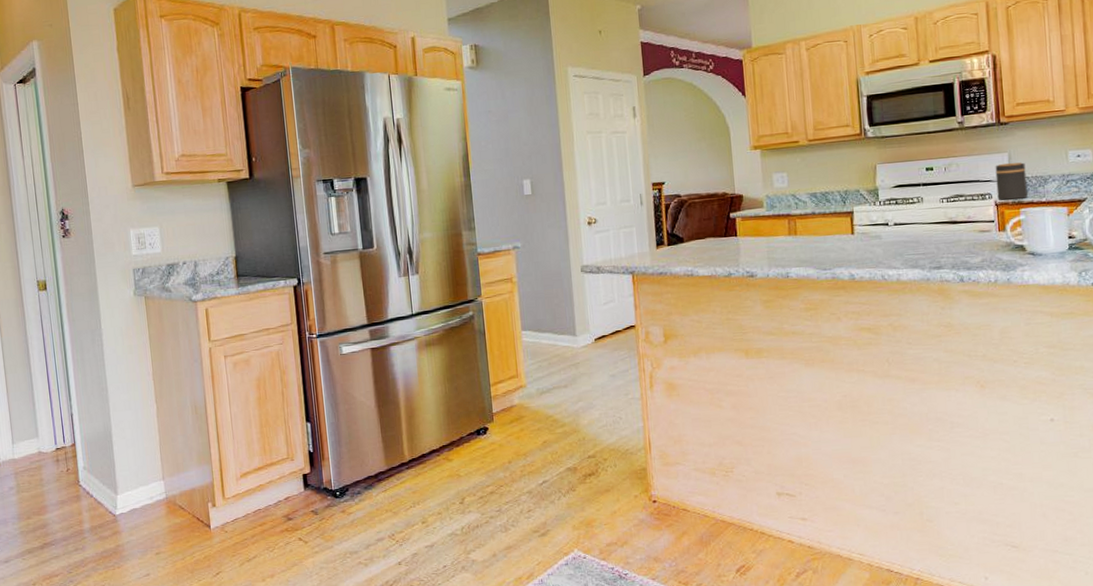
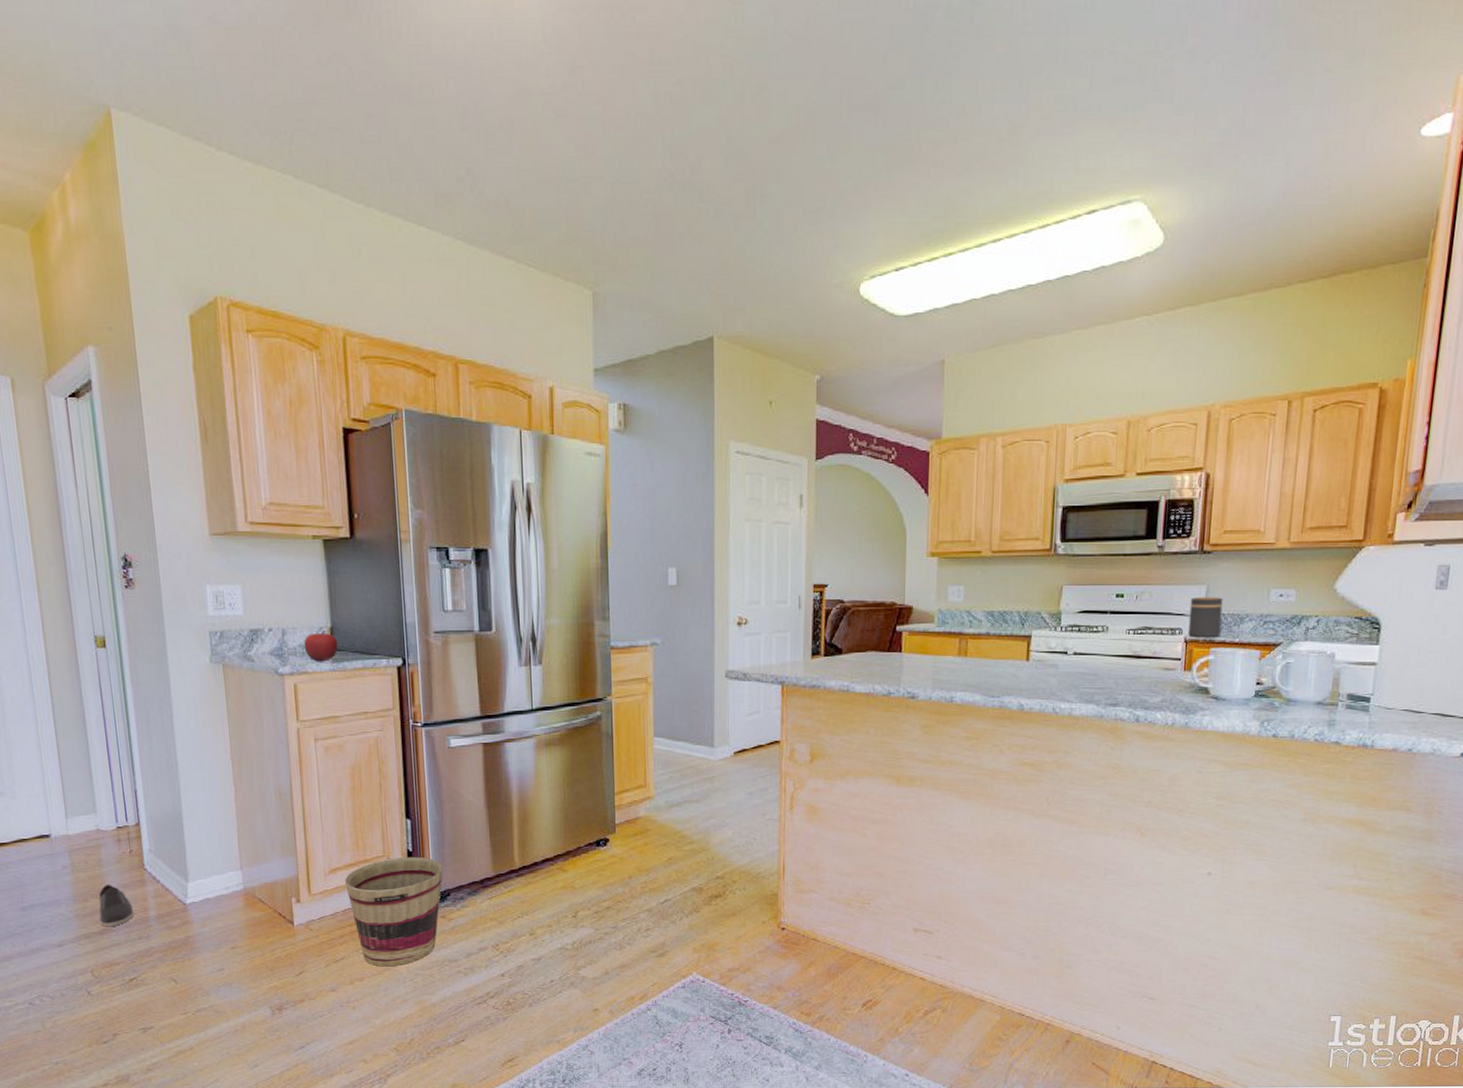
shoe: none [40,501,71,542] -> present [98,884,134,927]
fruit: none [213,259,242,288] -> present [304,630,338,662]
basket: none [255,456,341,563] -> present [345,856,443,967]

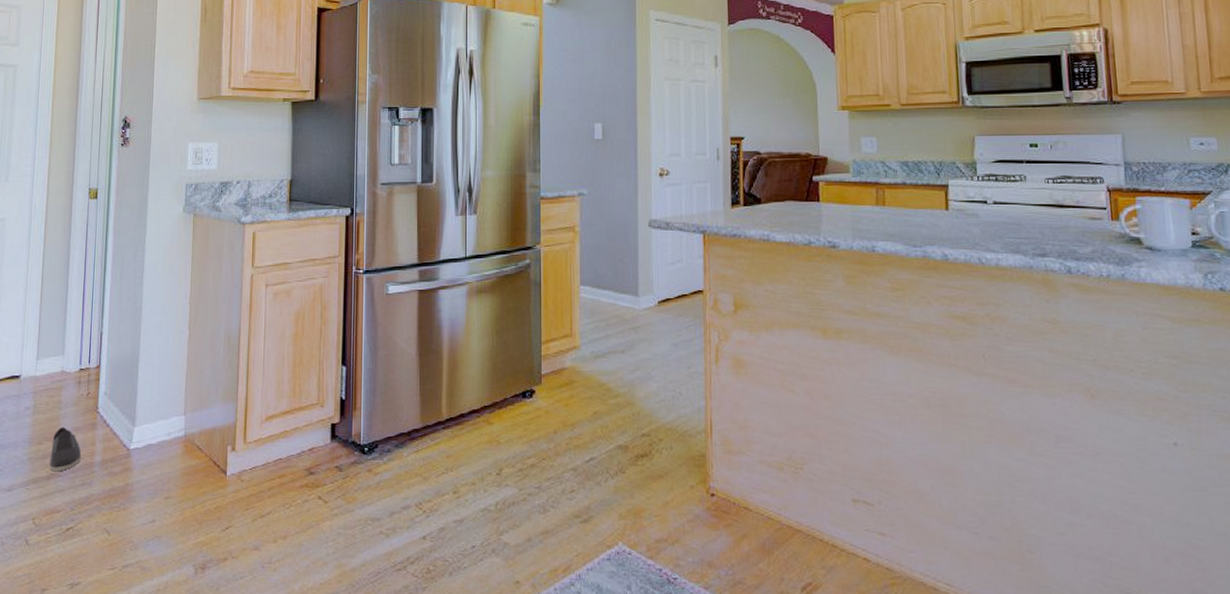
fruit: present [304,630,338,662] -> none [265,182,295,212]
basket: present [345,856,443,967] -> none [279,405,373,524]
cylinder: present [1188,597,1223,637] -> none [1107,146,1144,186]

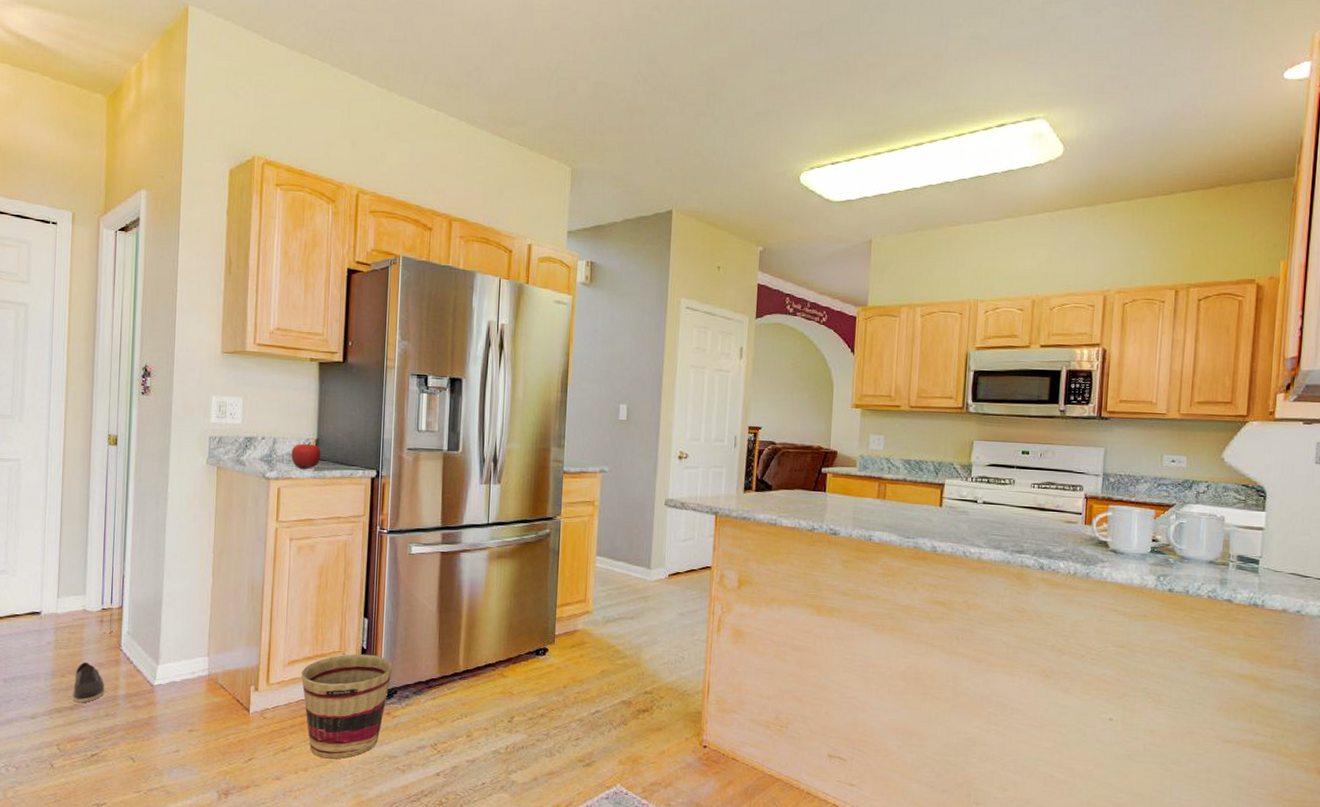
fruit: none [265,182,295,212] -> present [291,441,321,470]
basket: none [279,405,373,524] -> present [301,653,393,759]

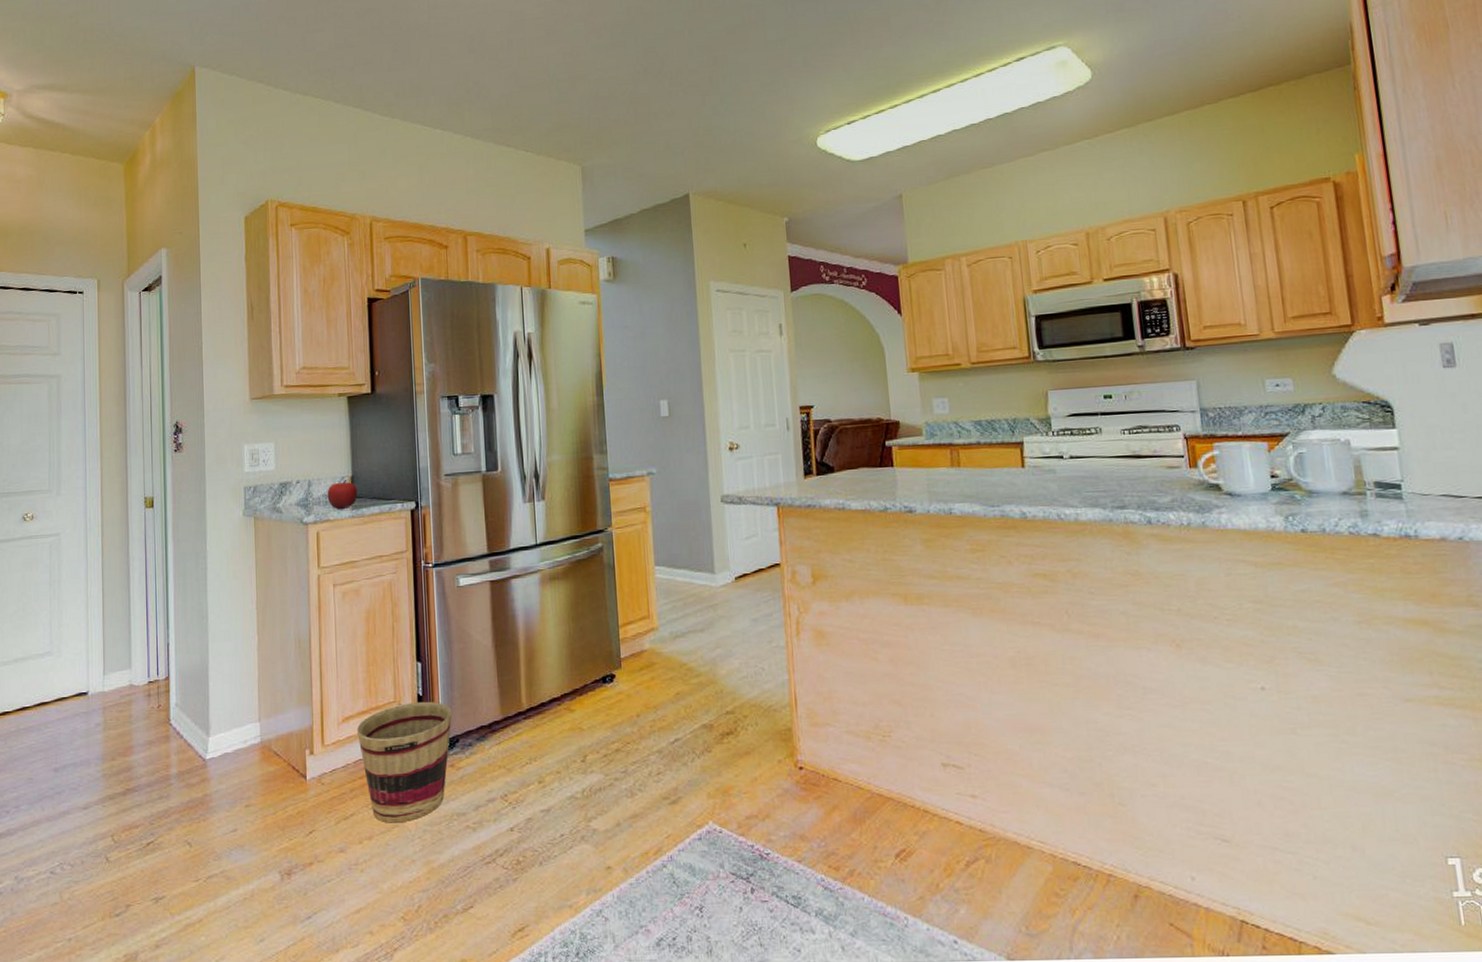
shoe: present [73,661,105,703] -> none [124,741,157,787]

